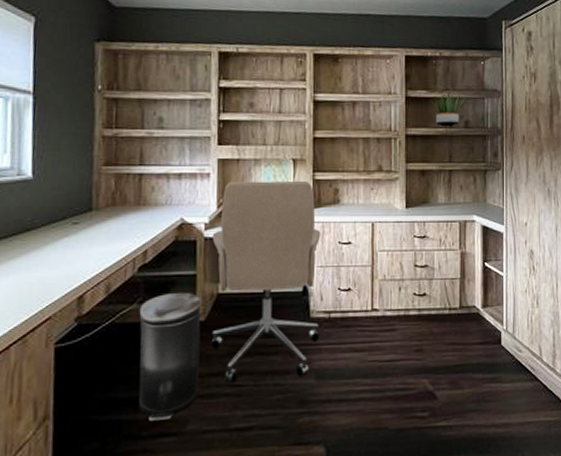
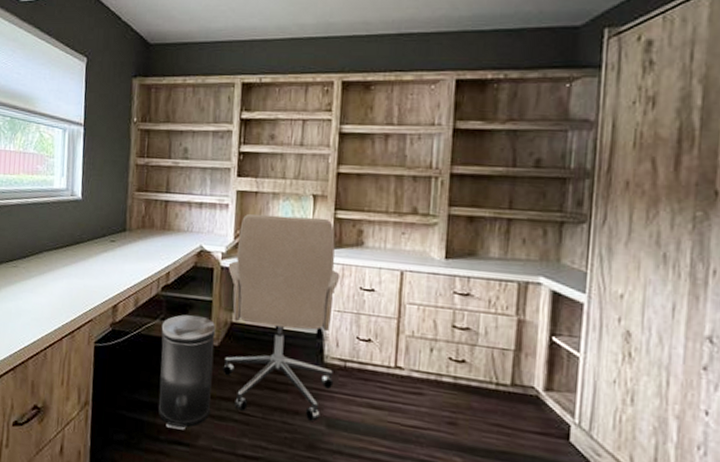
potted plant: present [429,87,468,127] -> none [486,117,543,166]

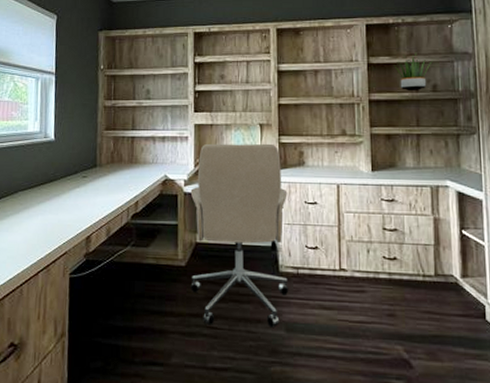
pedal bin: present [158,314,216,432] -> none [132,239,182,352]
potted plant: none [486,117,543,166] -> present [393,52,435,92]

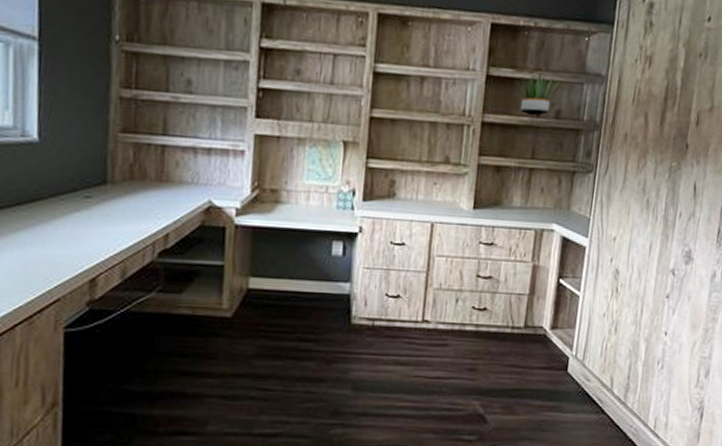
office chair: present [190,143,289,327] -> none [237,161,371,386]

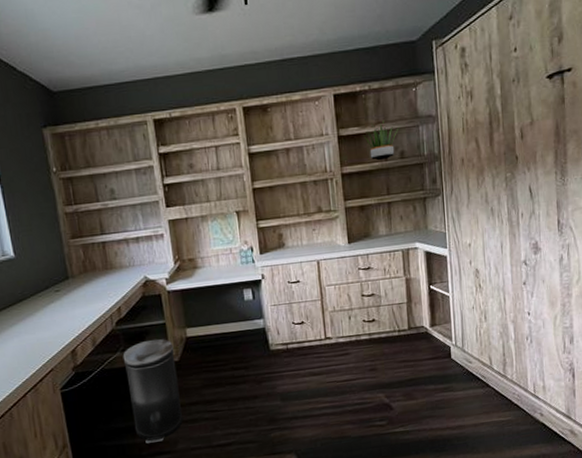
pedal bin: none [155,283,229,419] -> present [123,338,184,445]

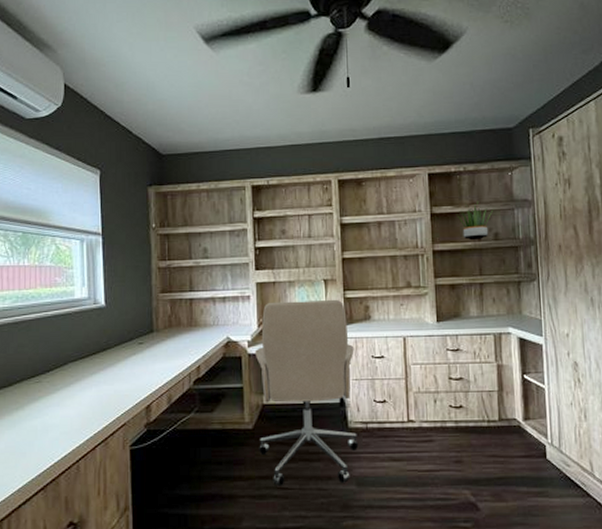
pedal bin: present [123,338,184,445] -> none [196,403,251,518]
office chair: none [173,230,281,410] -> present [255,299,359,486]

